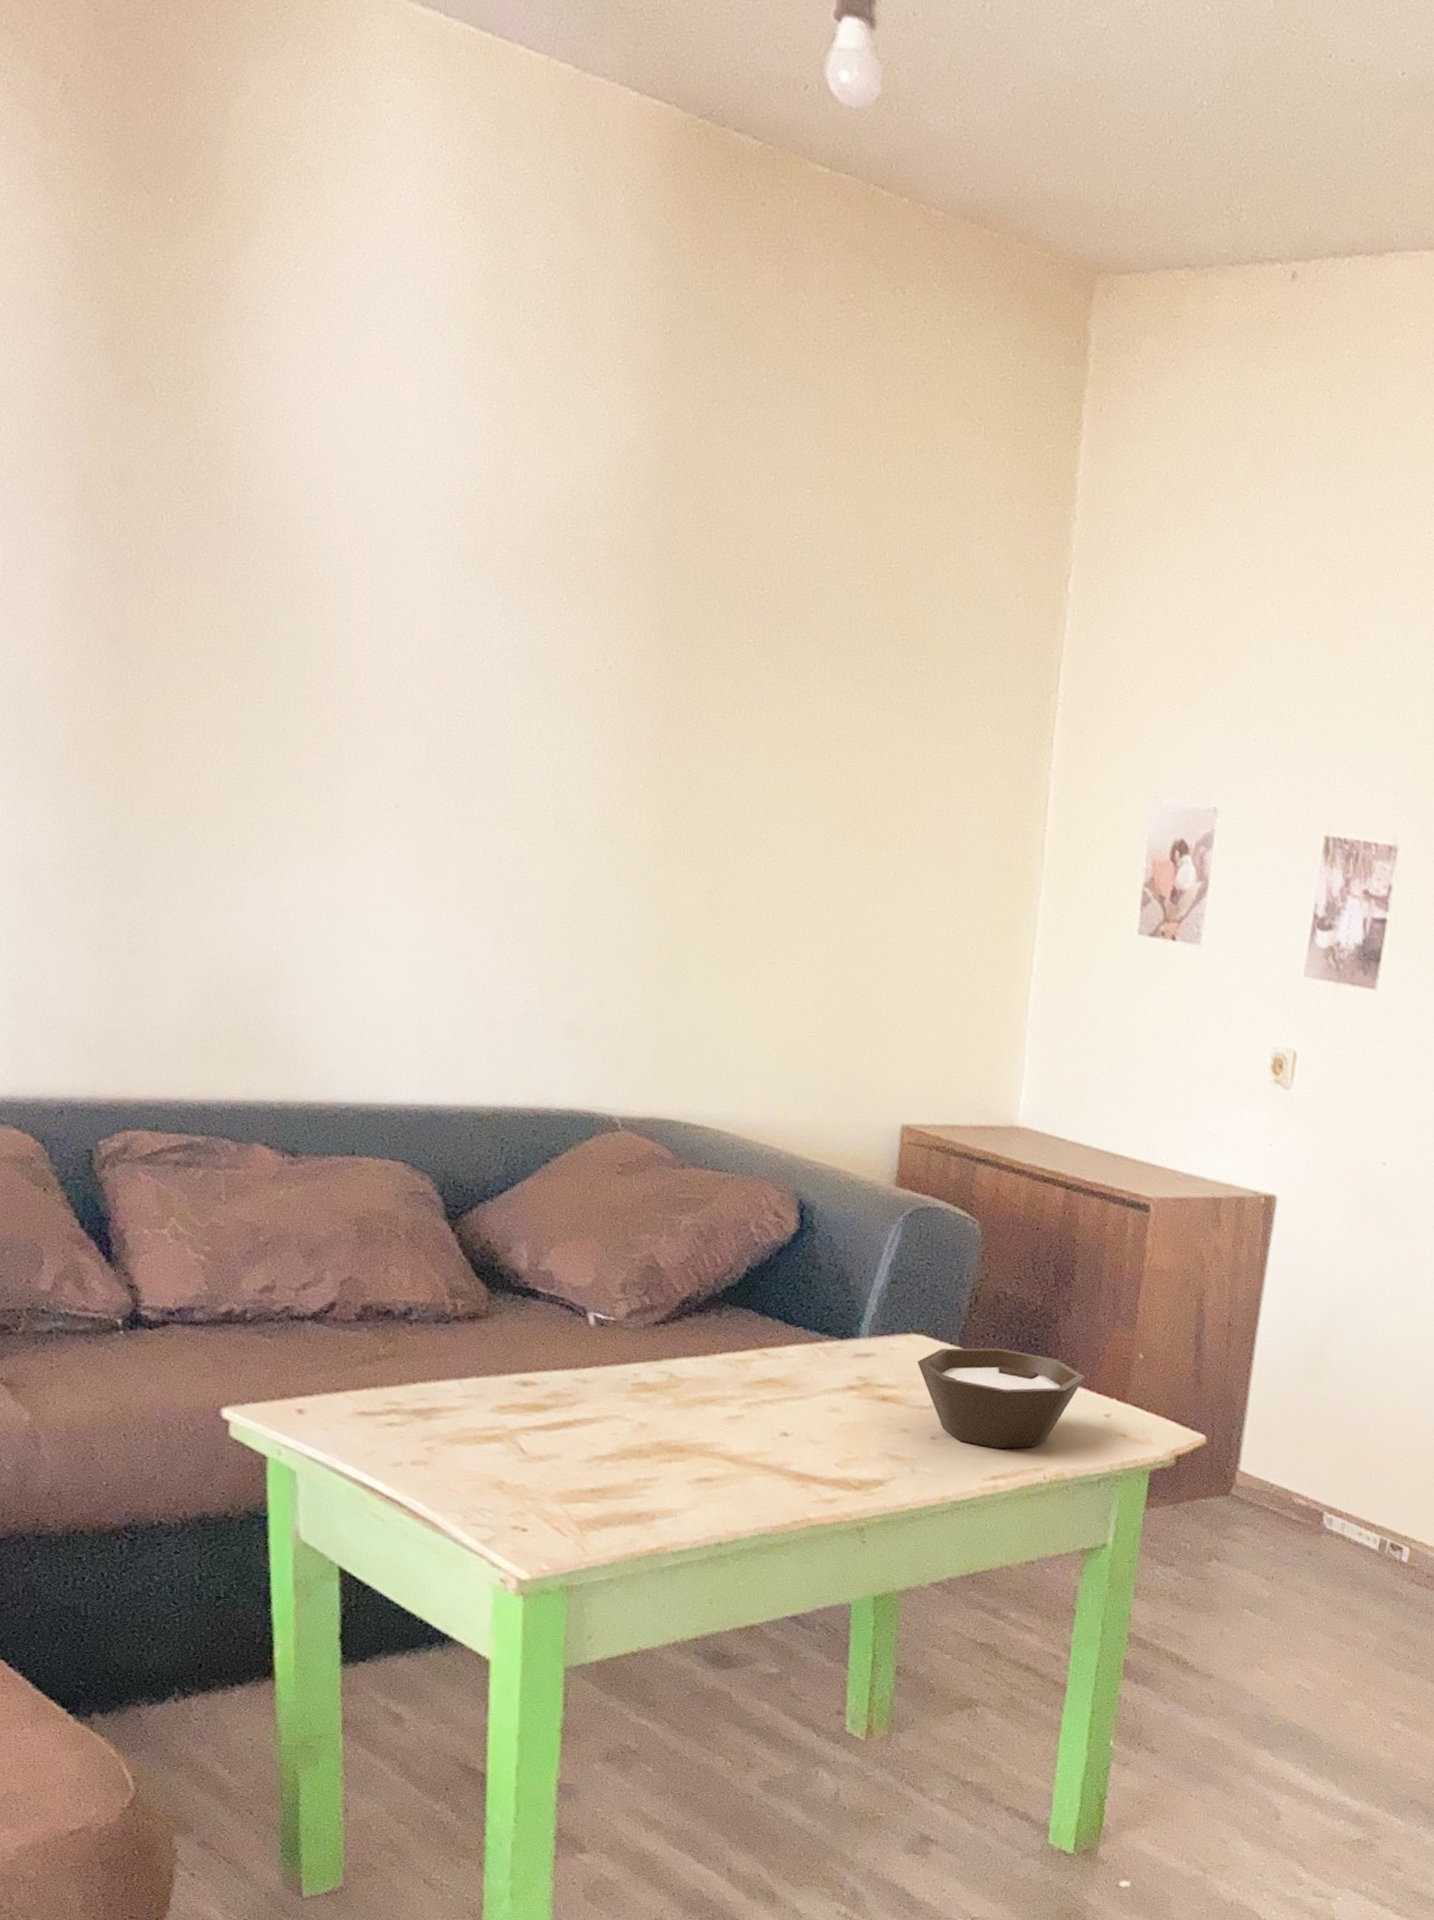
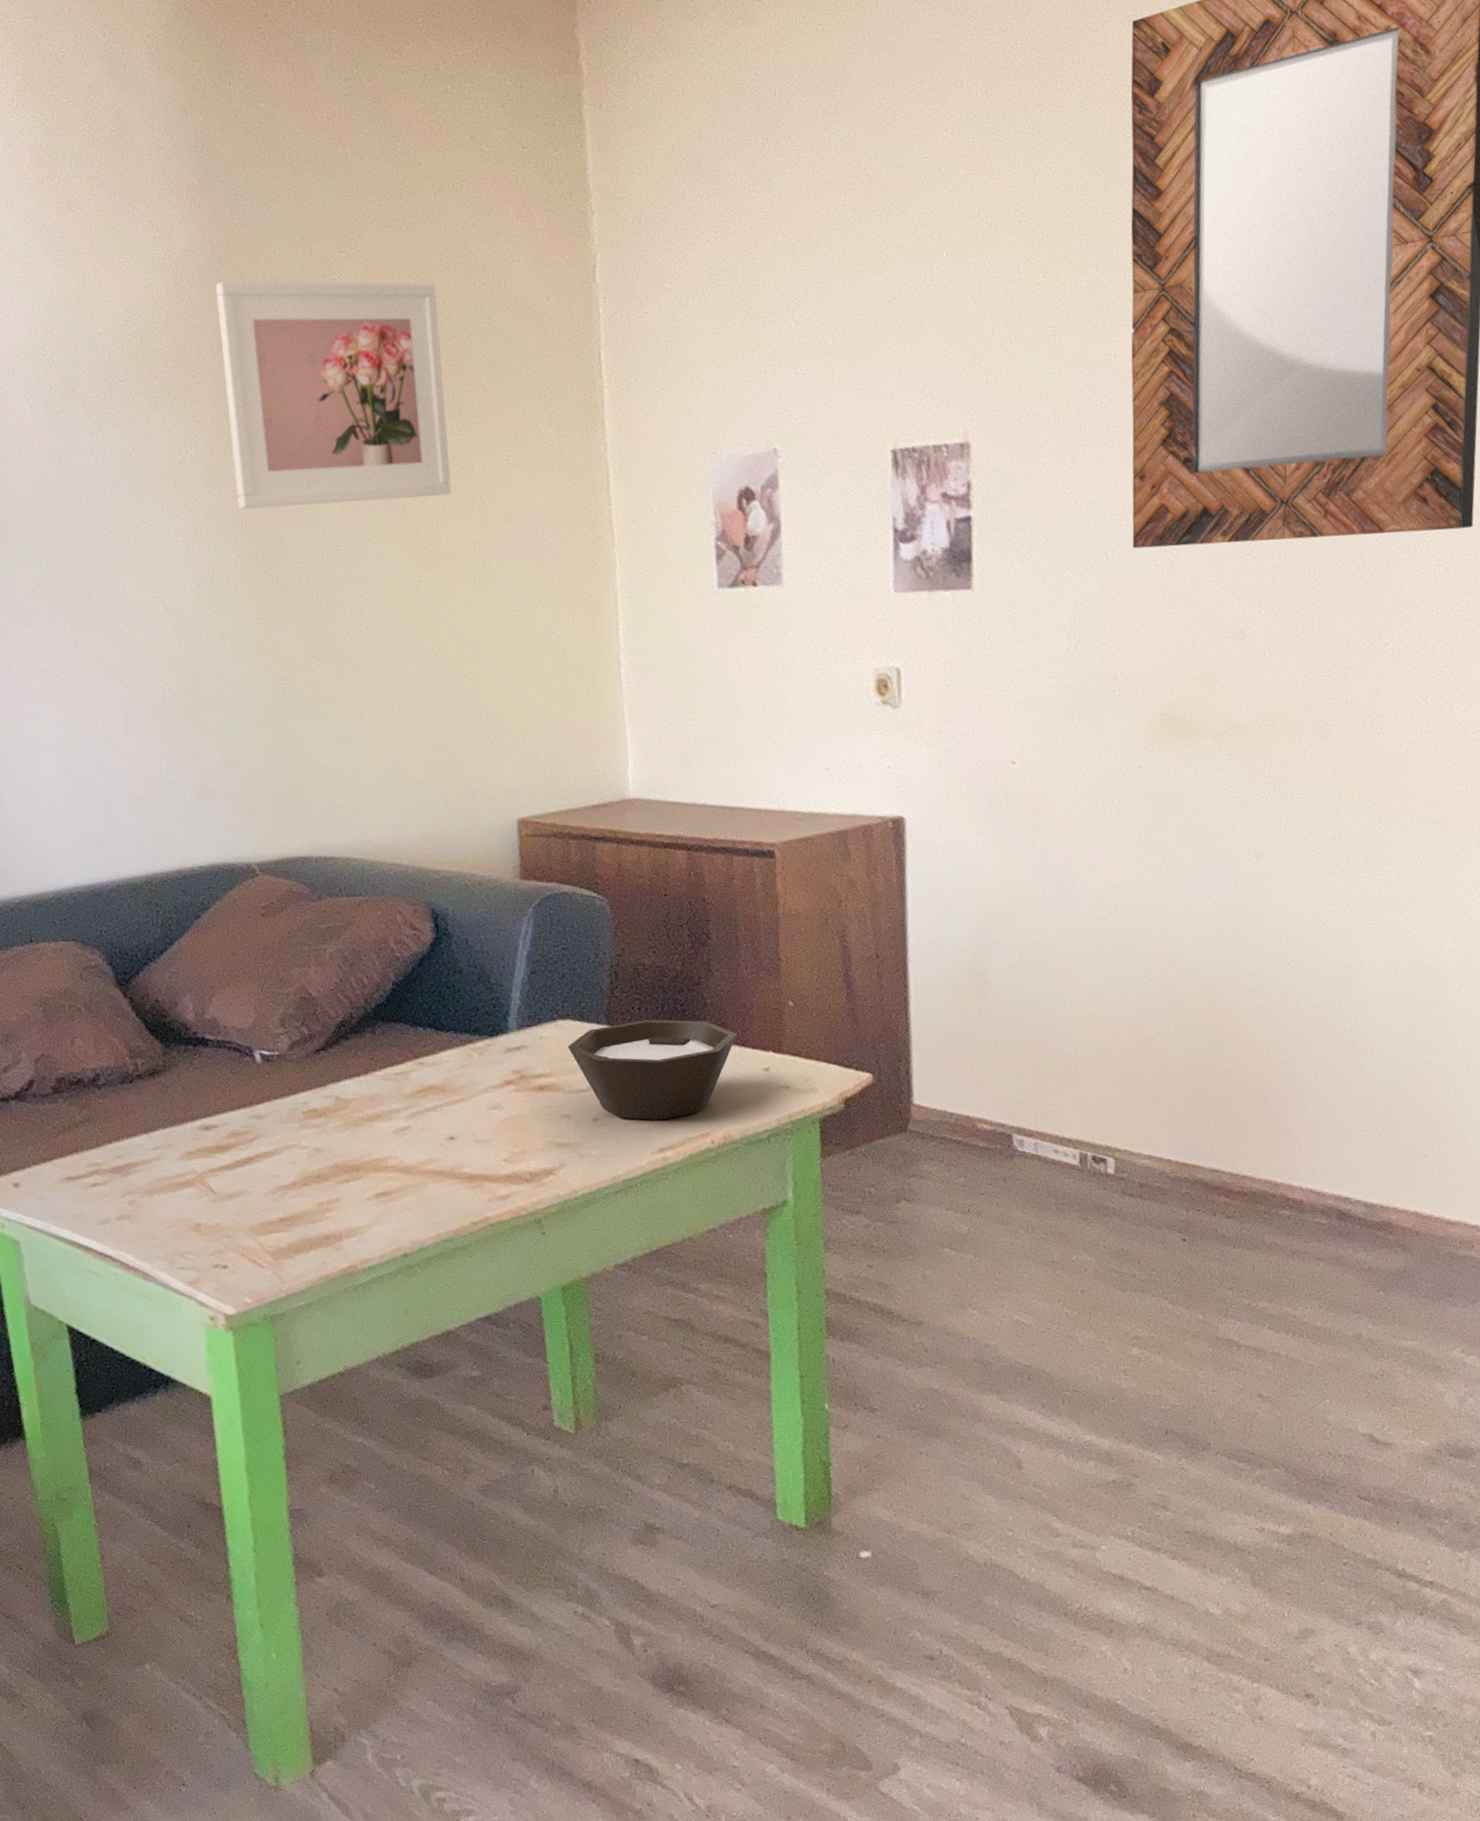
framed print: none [654,483,902,776] -> present [215,281,452,510]

